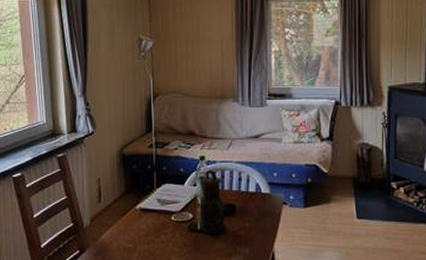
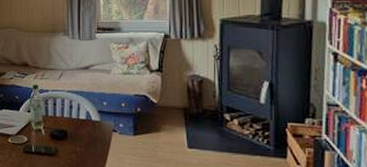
teapot: present [199,170,225,235] -> none [33,98,58,157]

